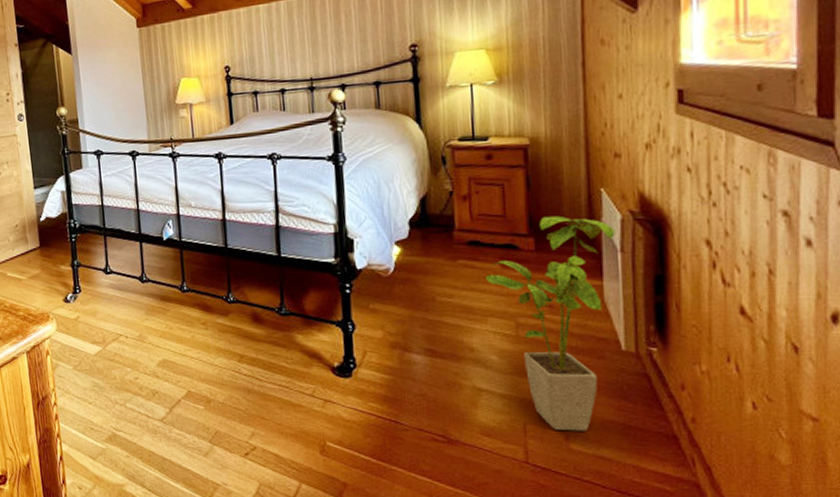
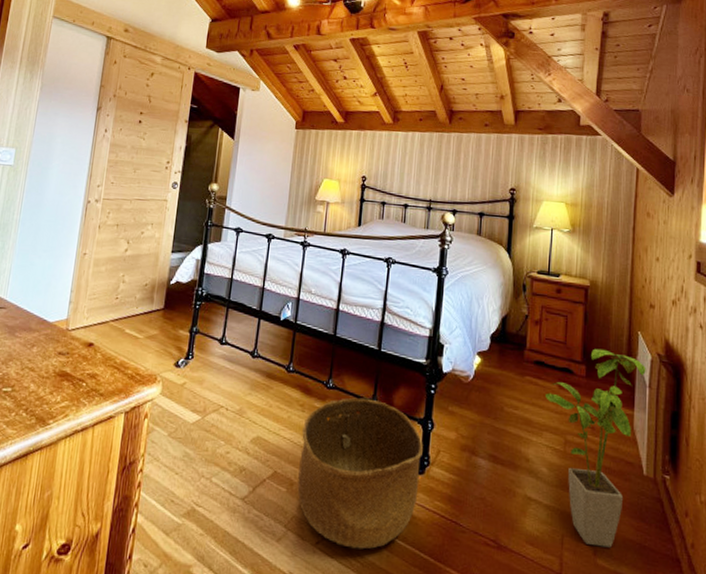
basket: none [209,307,348,456] -> present [297,398,423,550]

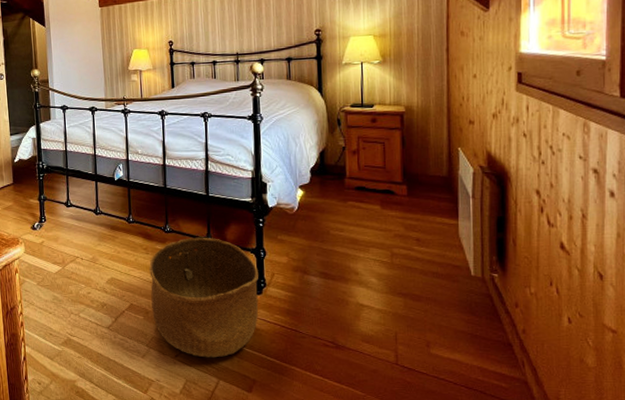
house plant: present [544,348,646,548] -> none [368,168,468,339]

